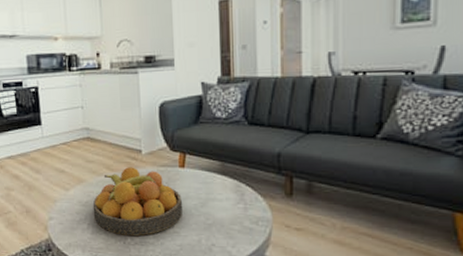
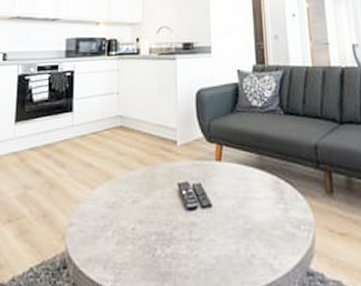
fruit bowl: present [92,167,184,237] -> none [120,160,220,247]

